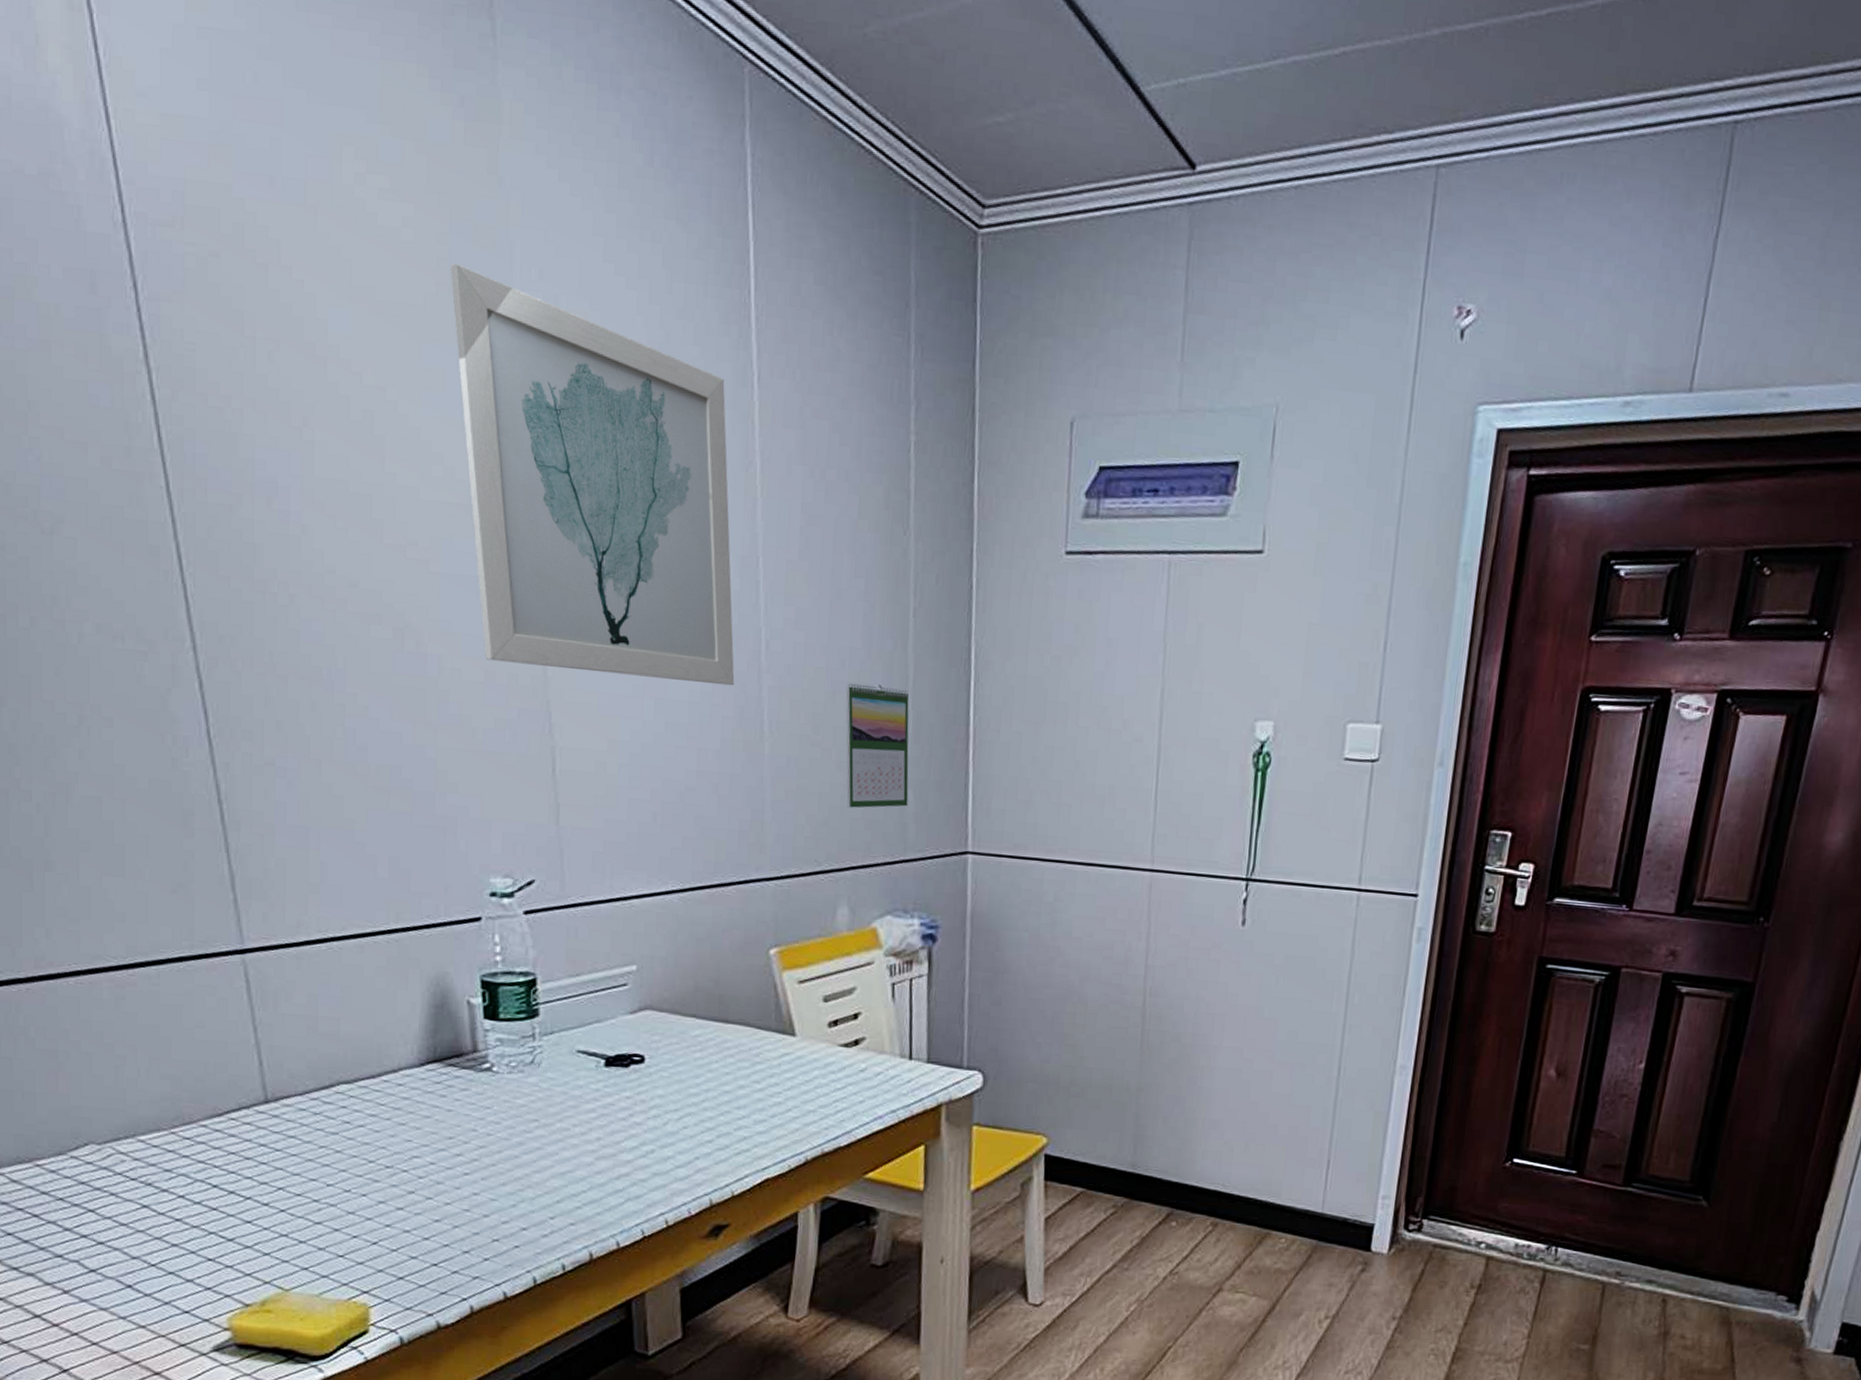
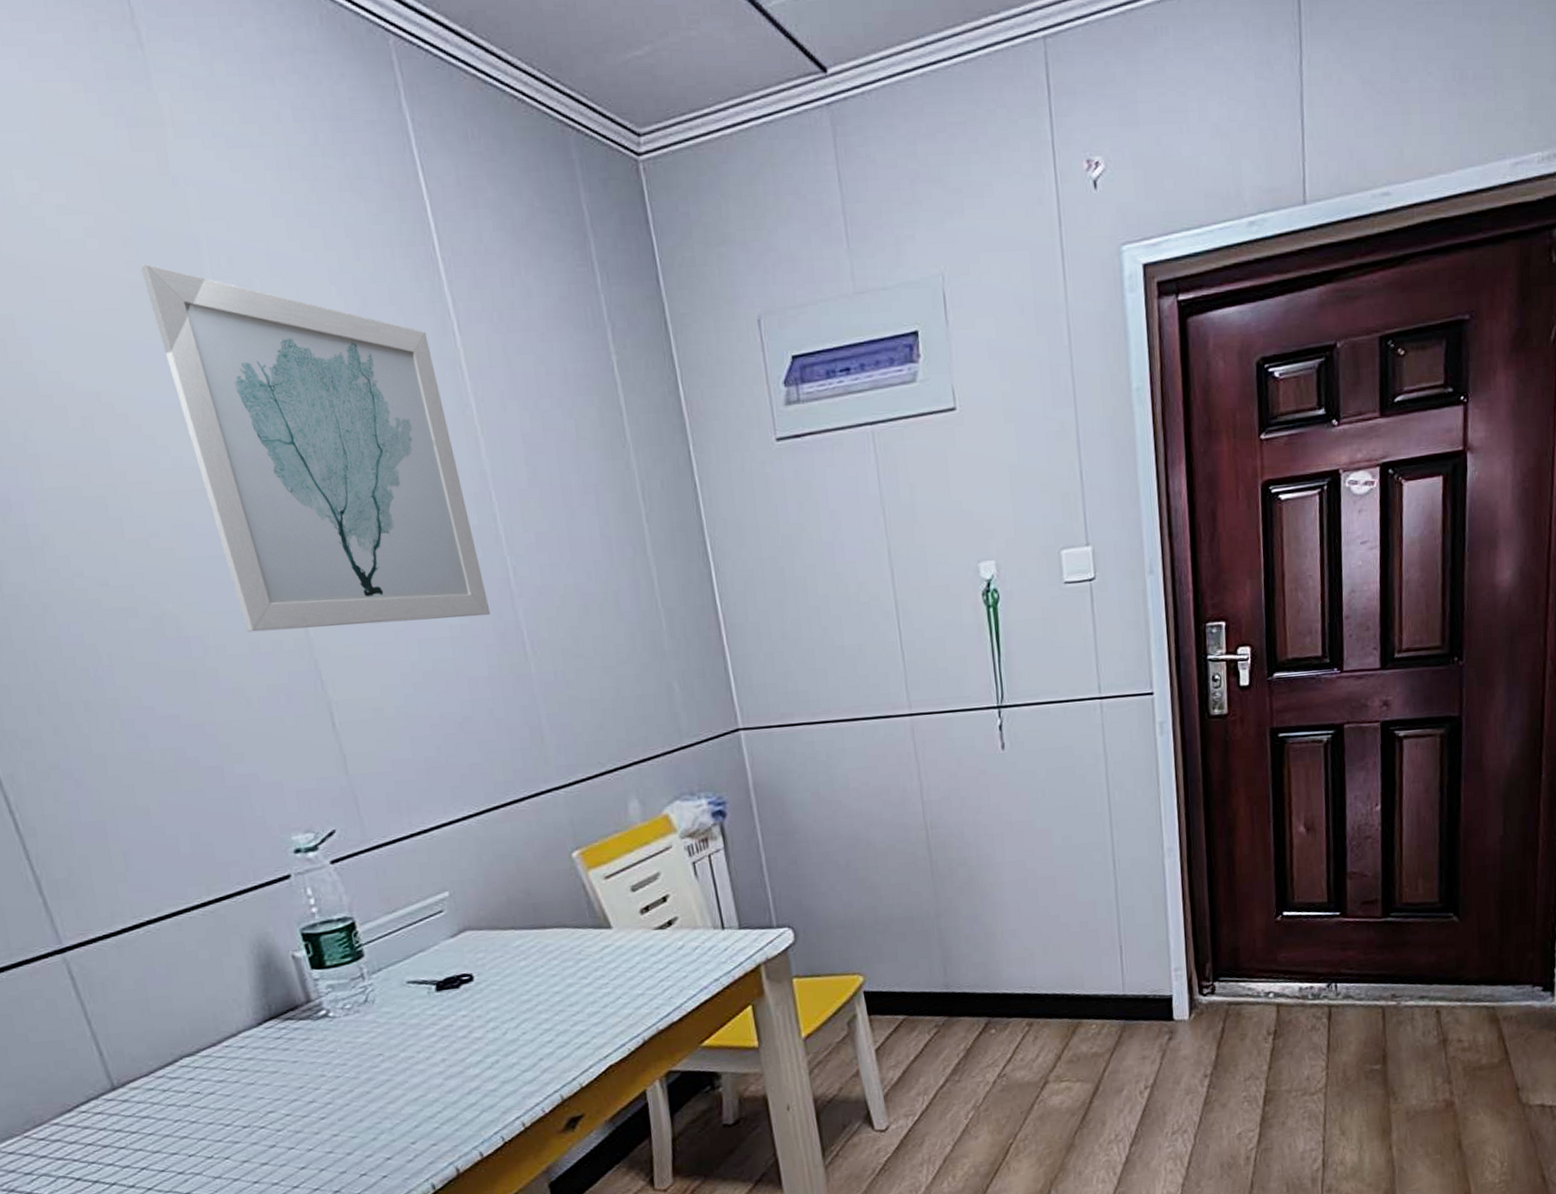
calendar: present [846,683,909,808] -> none [596,589,675,708]

